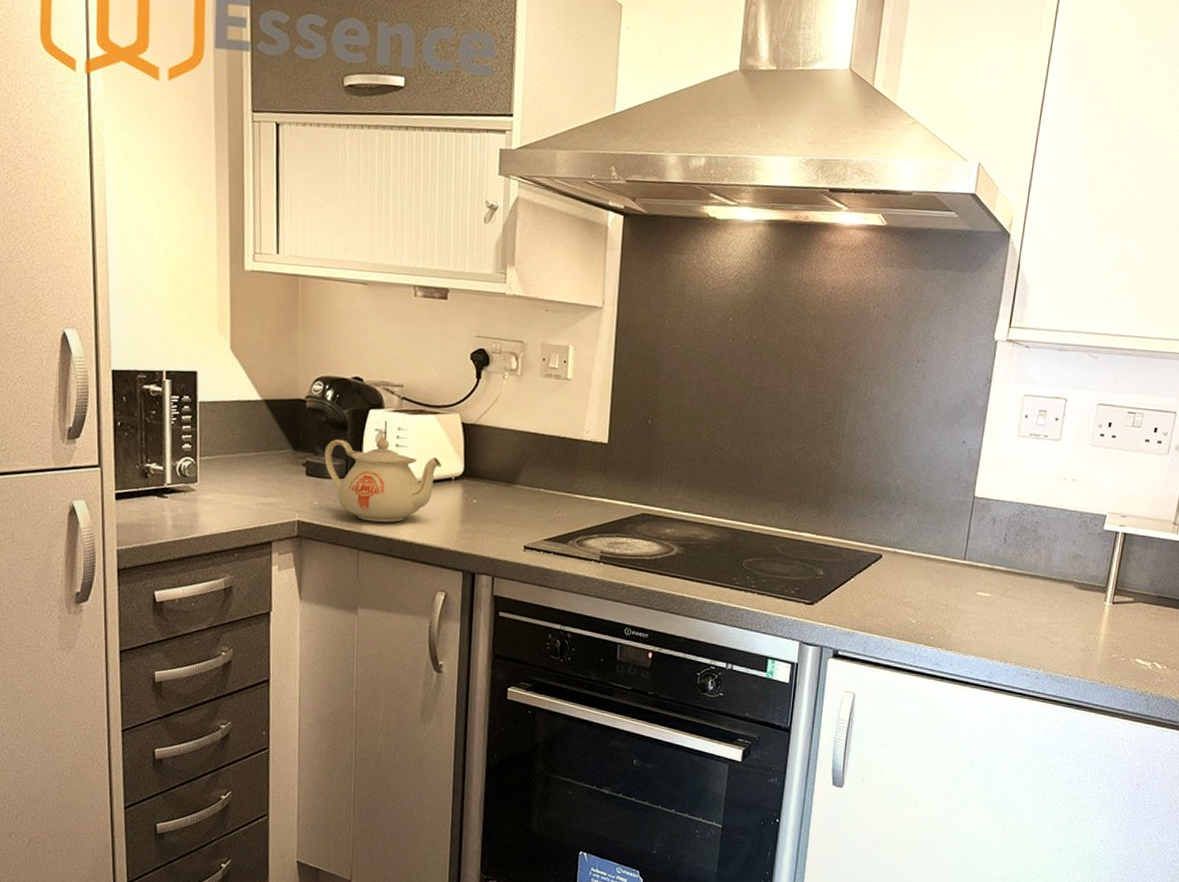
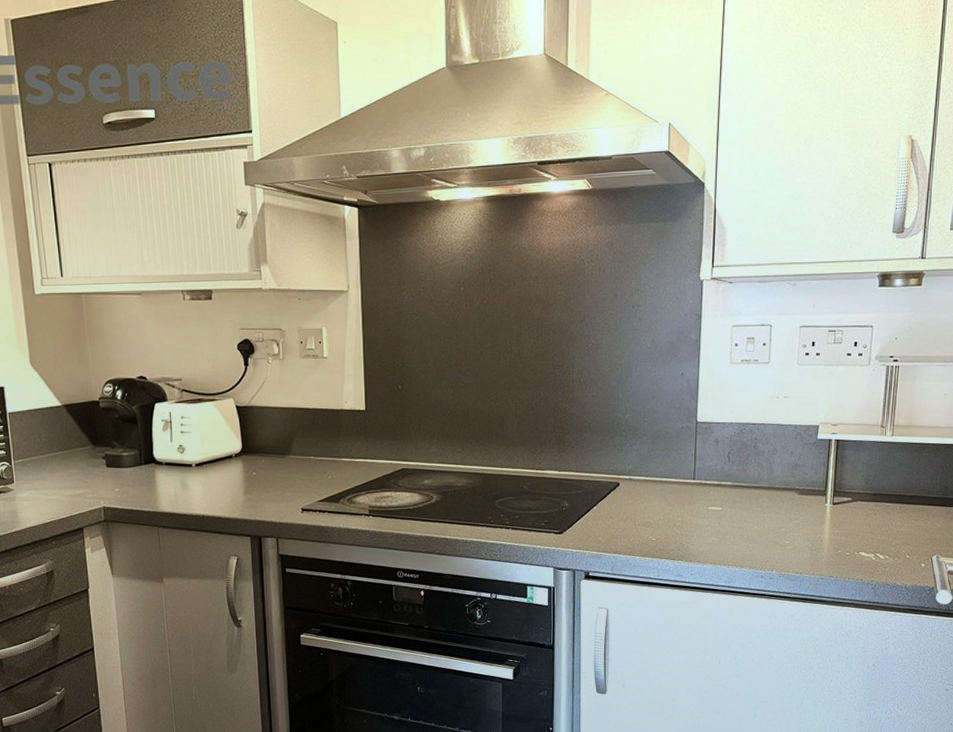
teapot: present [324,436,442,523] -> none [120,425,223,501]

